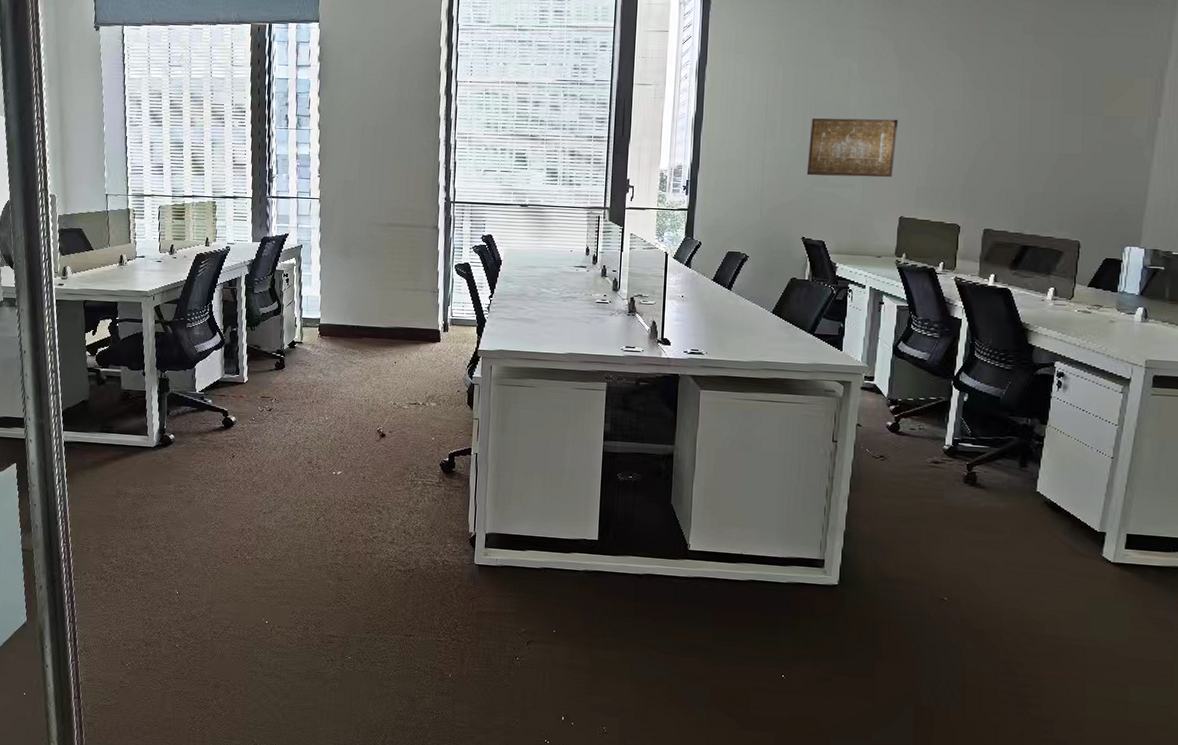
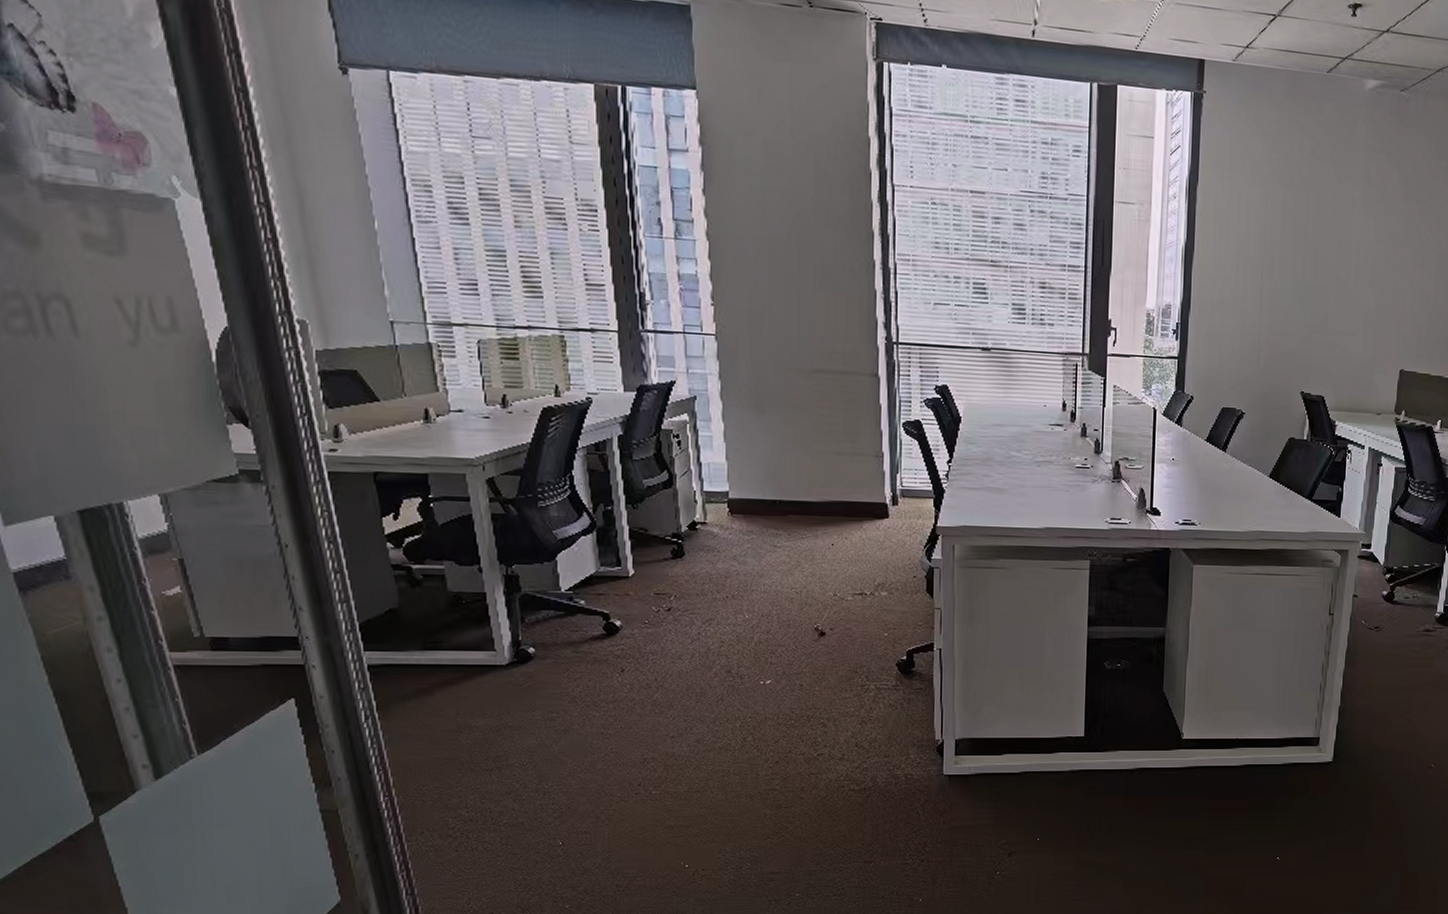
wall art: present [806,117,898,178] -> none [1306,253,1401,326]

